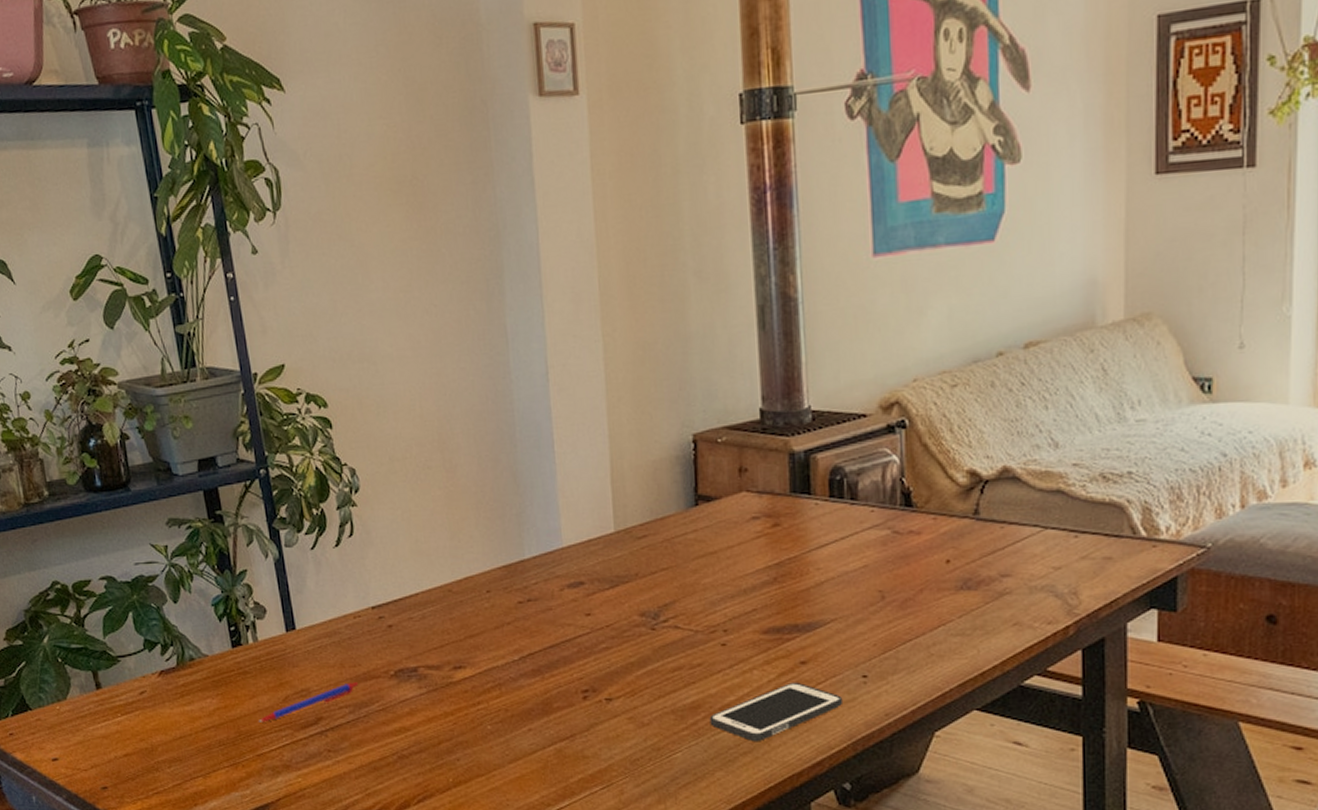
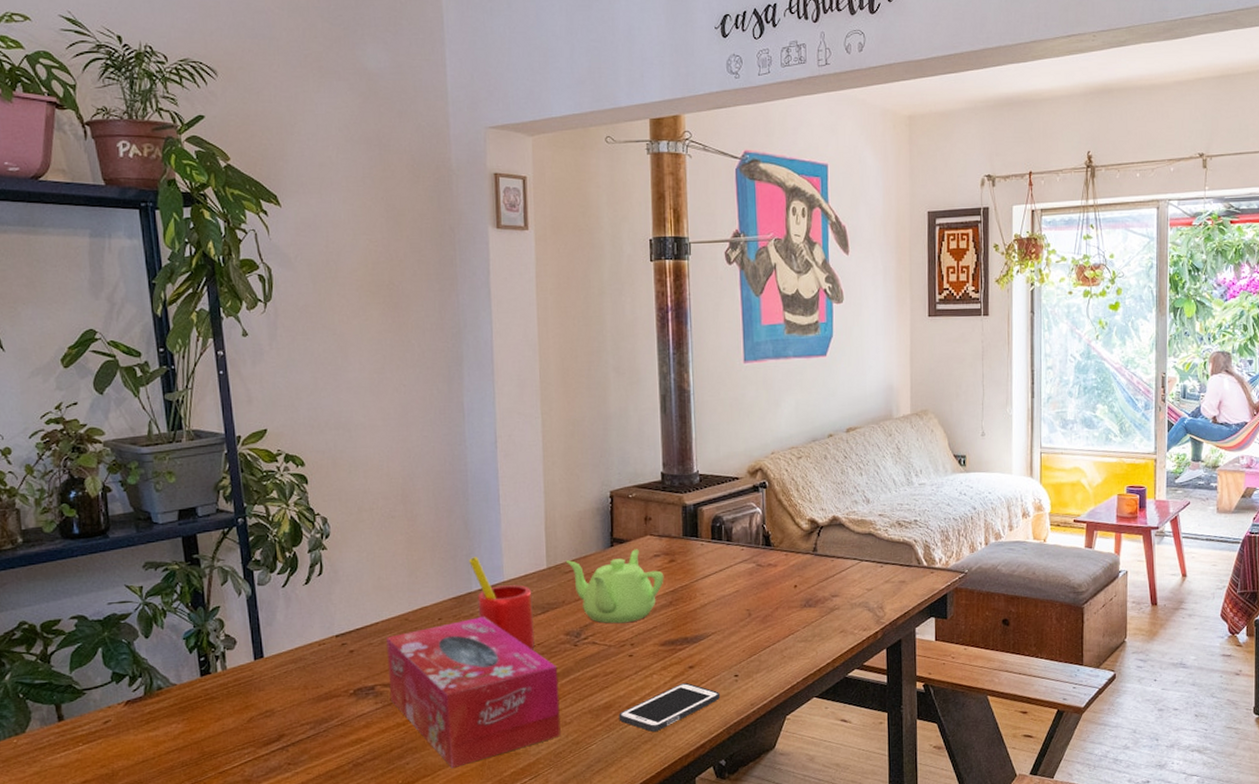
pen: present [259,682,358,722] -> none [223,701,319,743]
tissue box: none [428,589,638,769] -> present [386,616,561,769]
straw: none [520,517,603,633] -> present [469,557,535,650]
teapot: none [637,509,766,604] -> present [565,549,664,624]

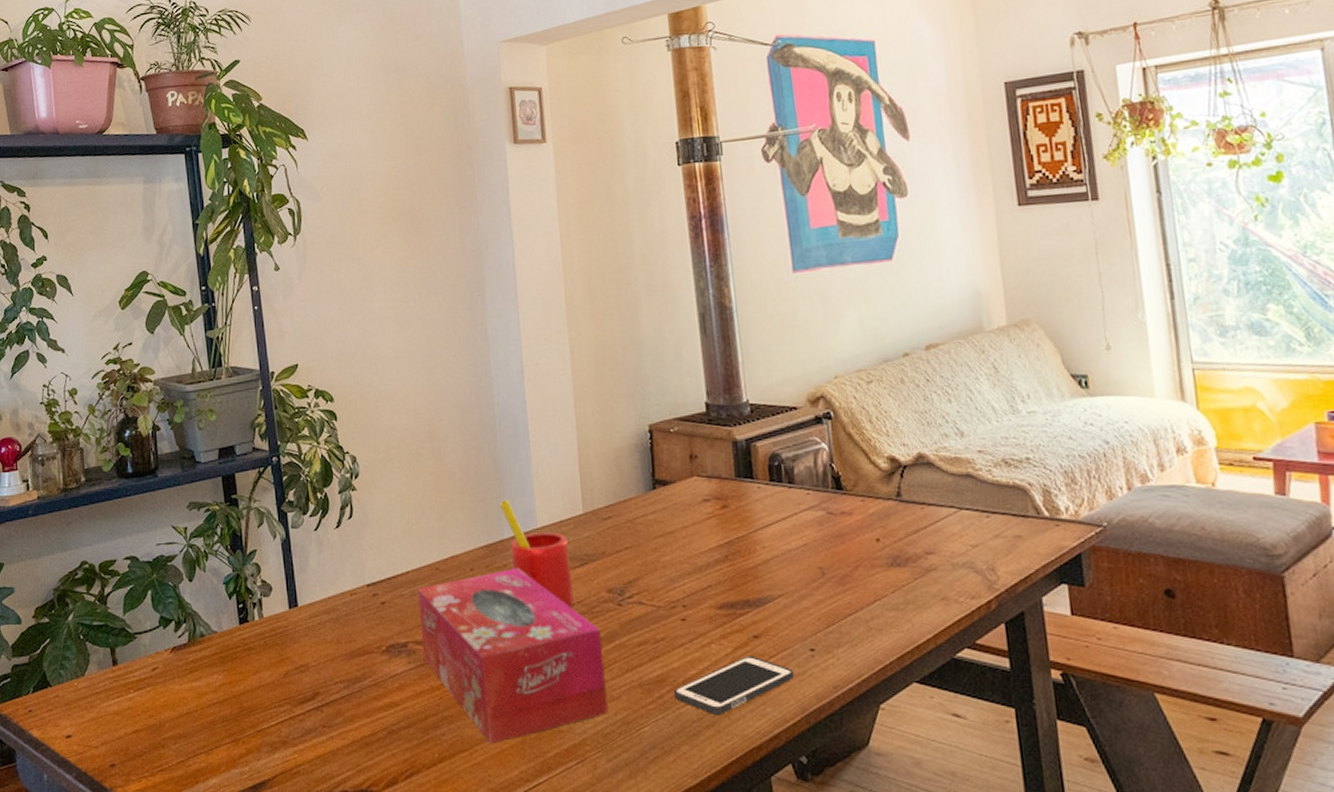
teapot: present [565,549,664,624] -> none [603,492,717,581]

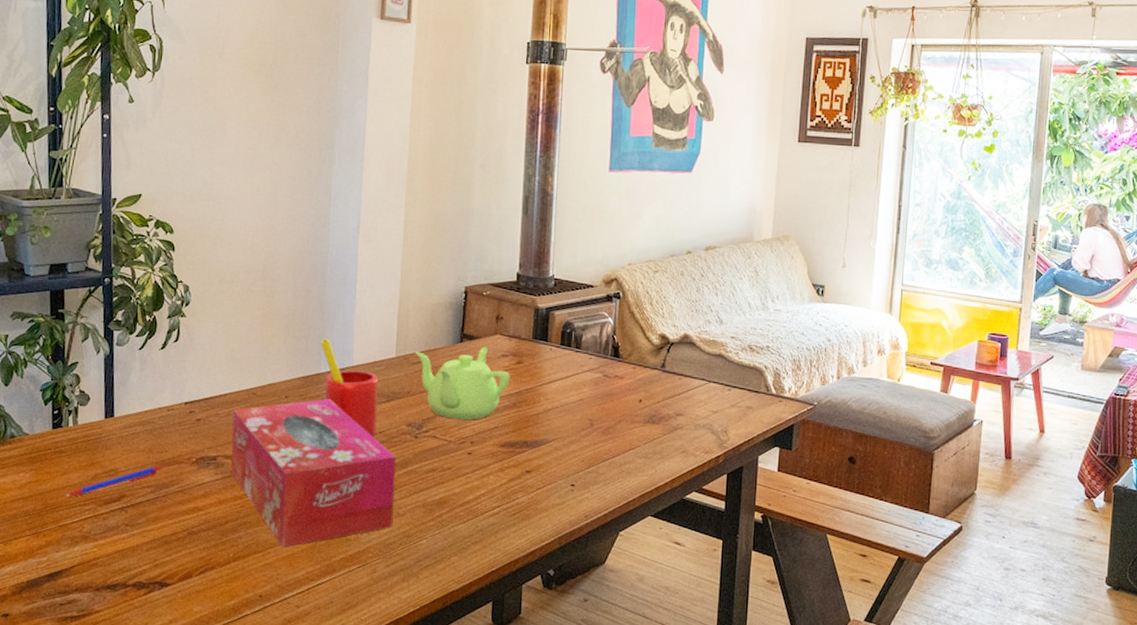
pen: none [260,658,353,698] -> present [66,466,162,497]
teapot: none [603,492,717,581] -> present [414,347,510,420]
cell phone: present [673,655,795,714] -> none [451,486,555,533]

